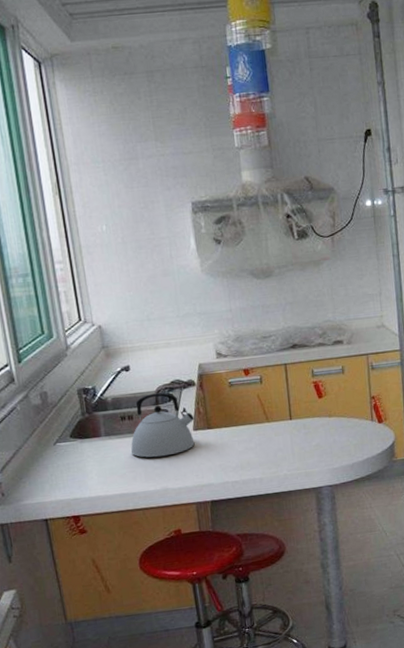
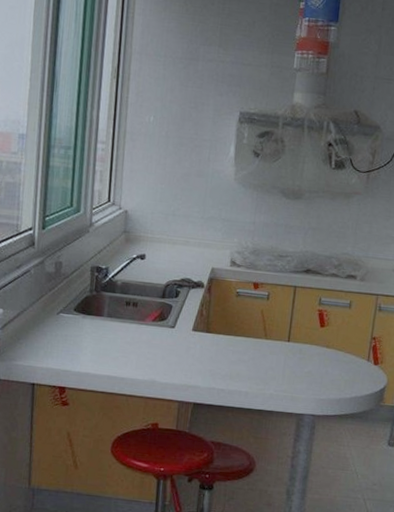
kettle: present [130,392,195,458] -> none [128,286,196,350]

